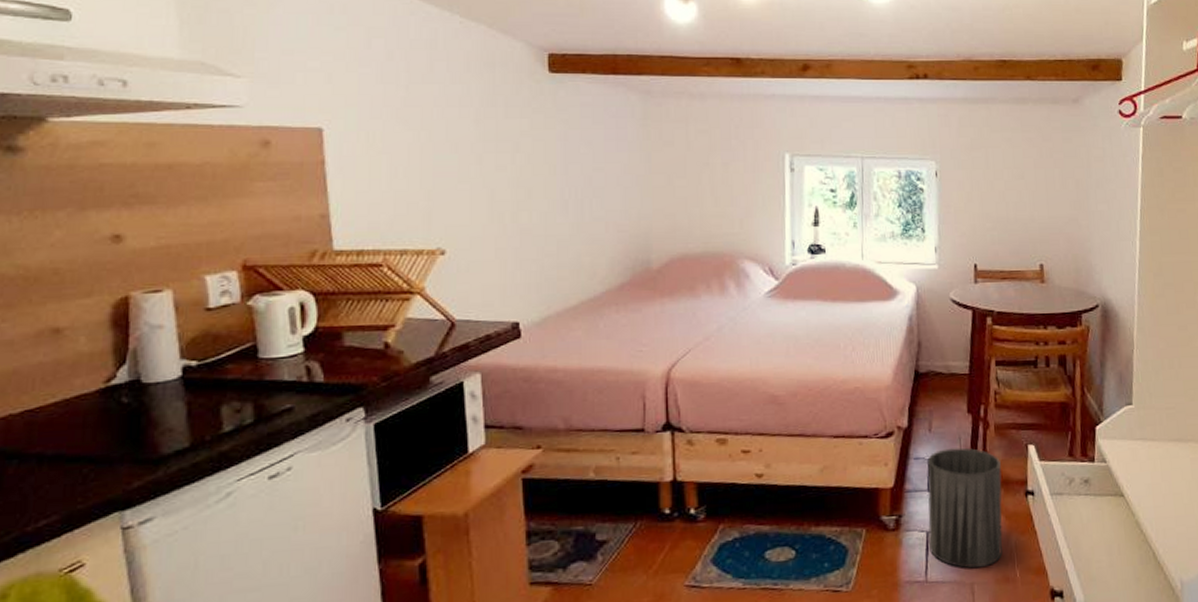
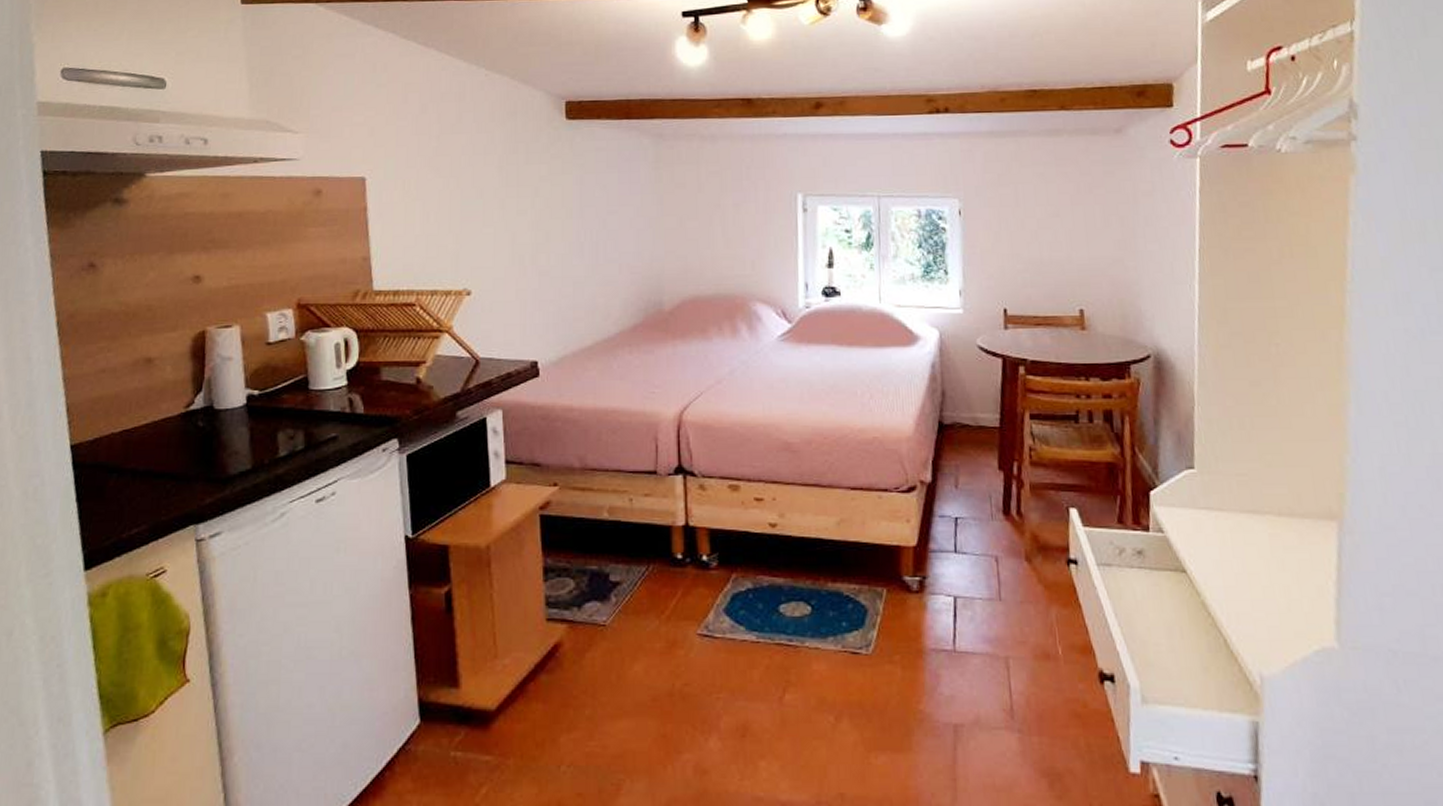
trash can: present [927,447,1003,569] -> none [954,507,1041,641]

